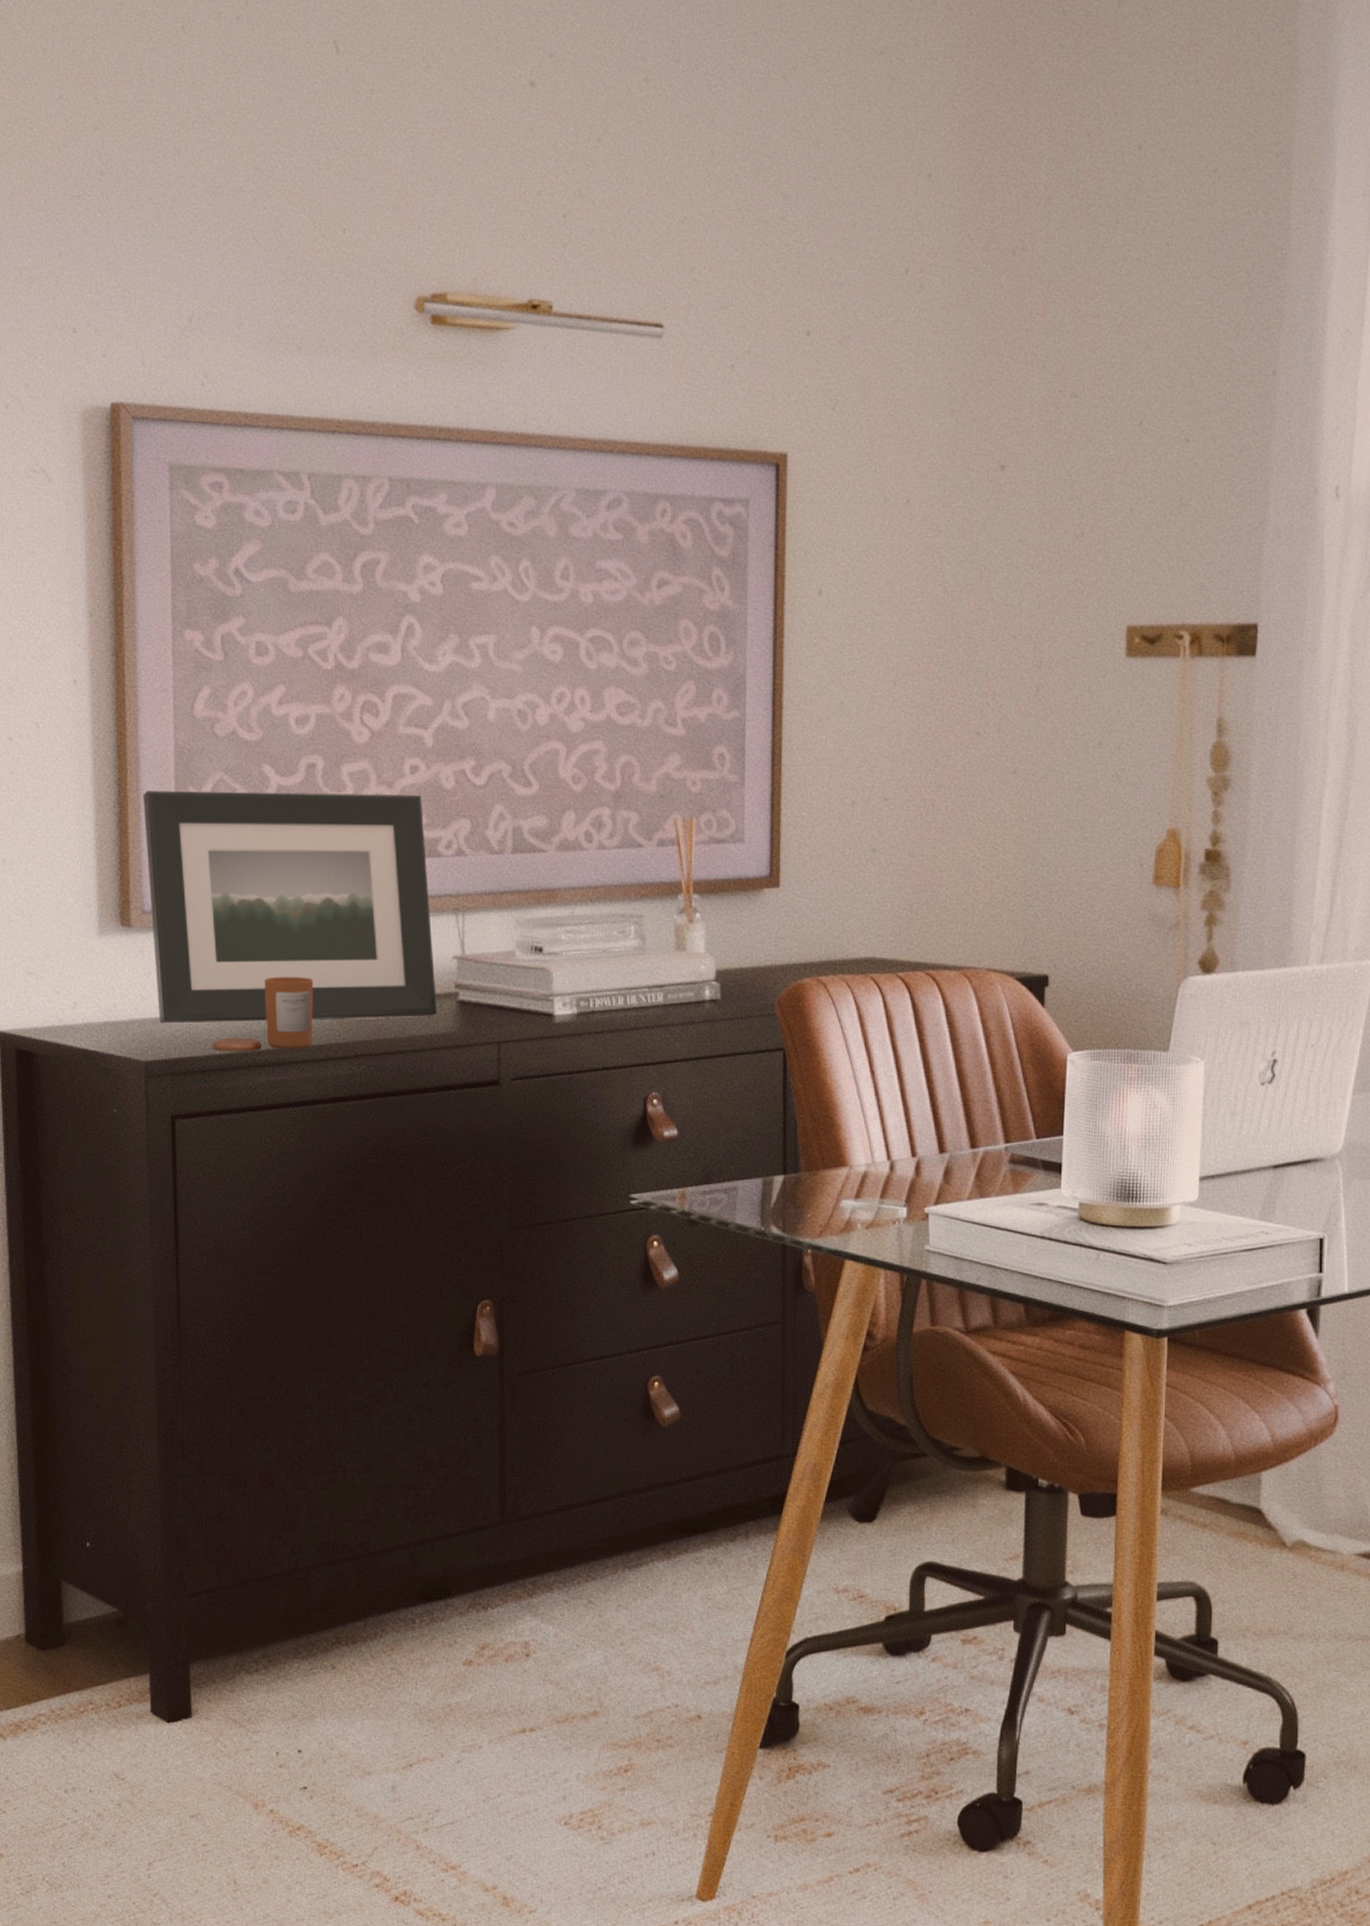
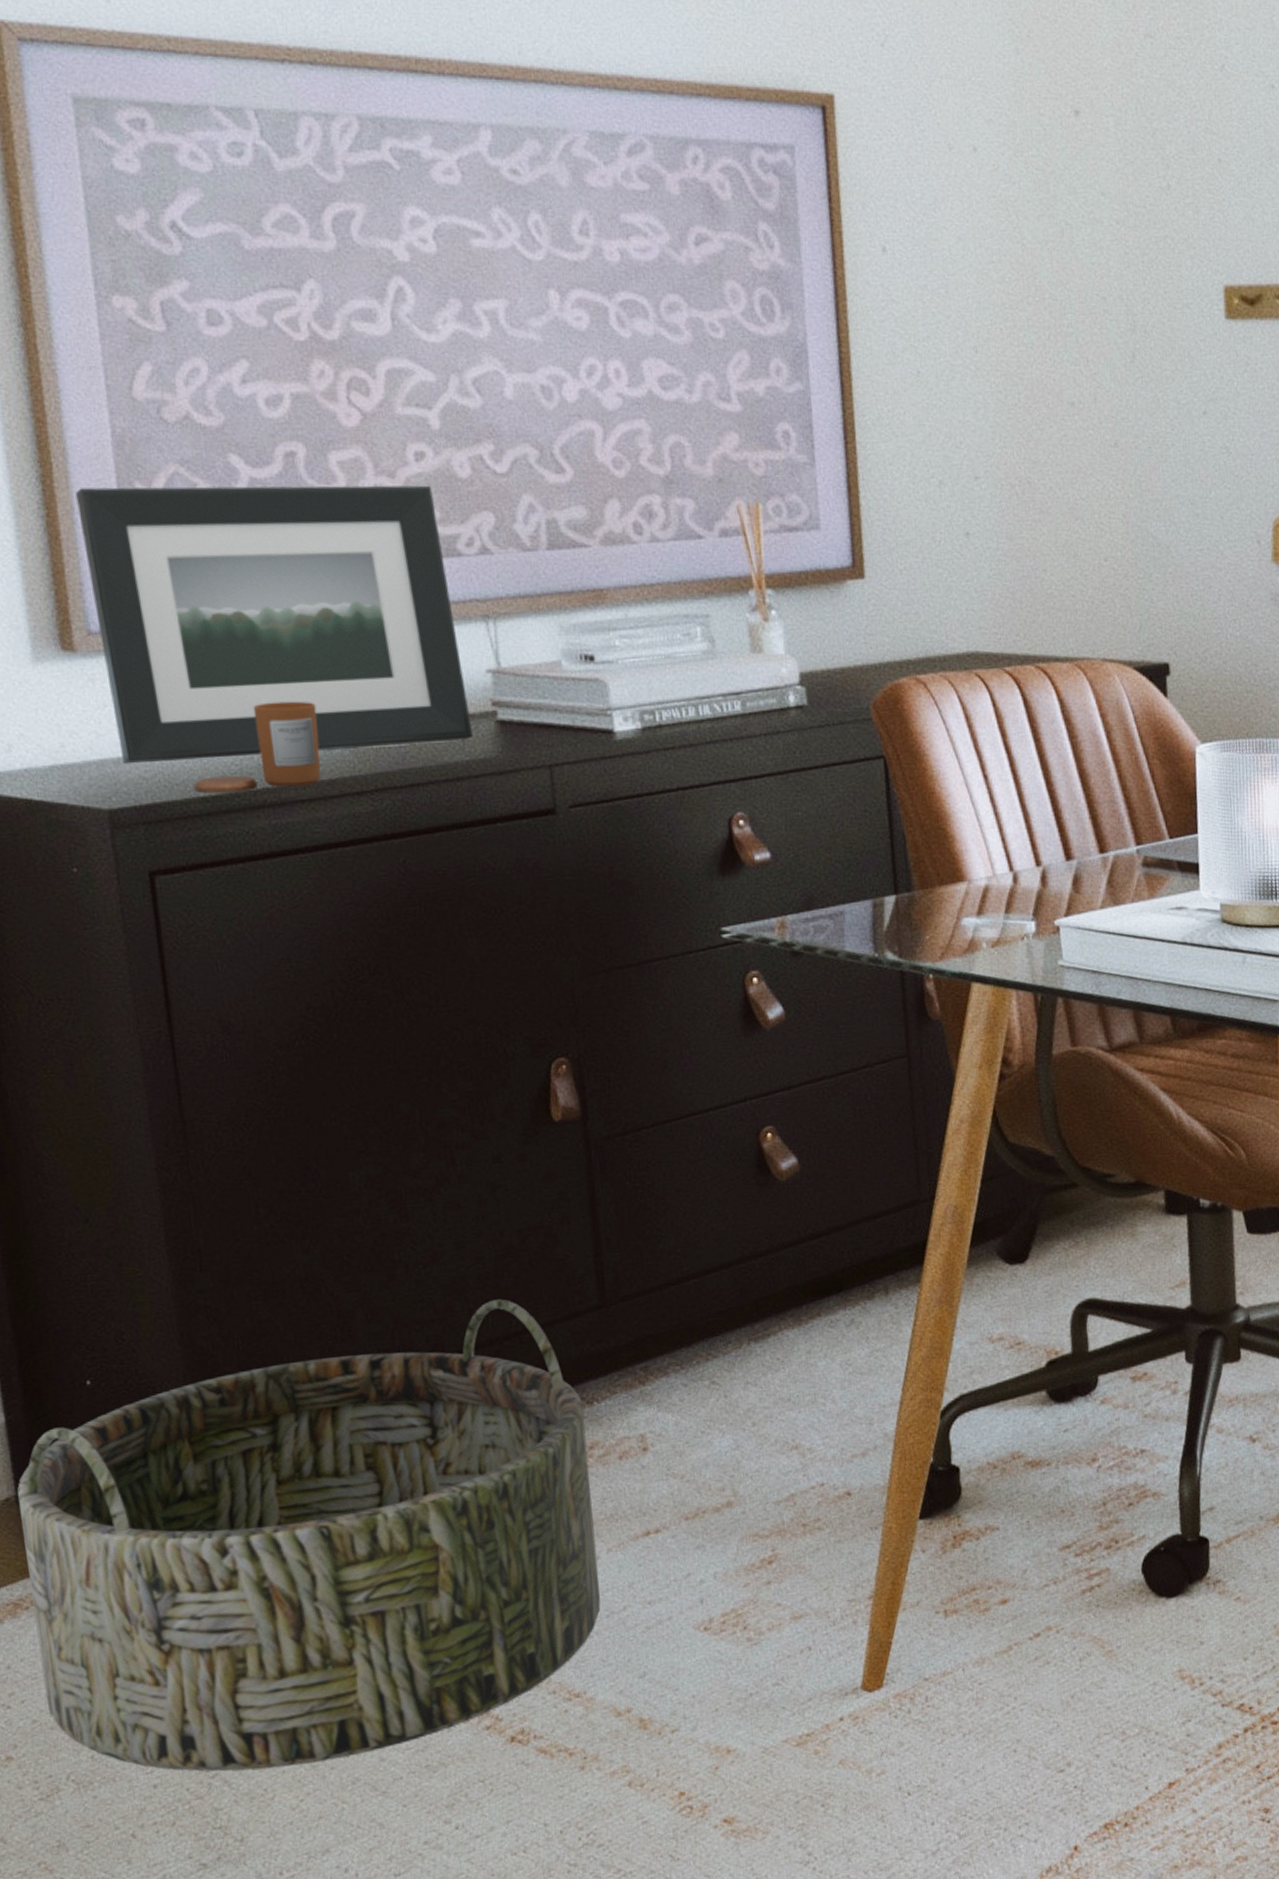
basket: none [27,1508,480,1896] -> present [17,1299,601,1772]

